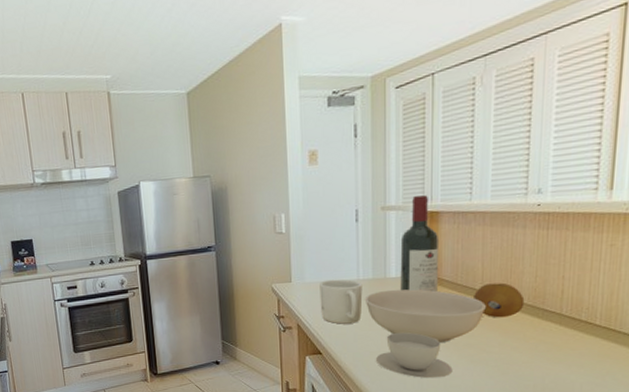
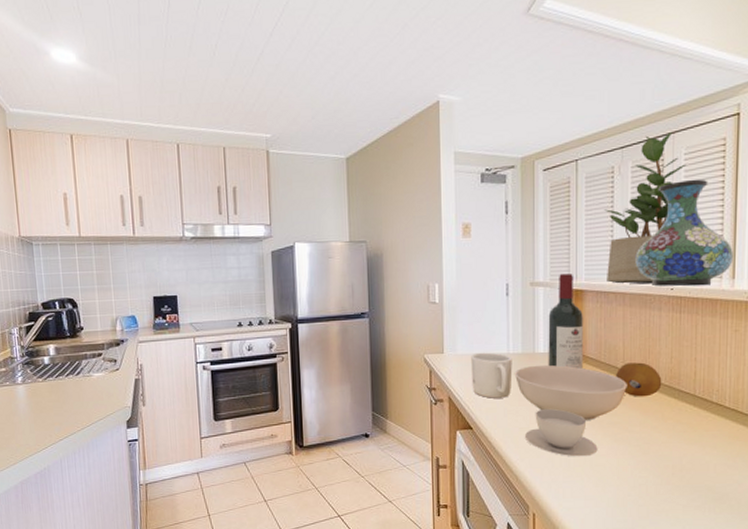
potted plant: none [464,31,559,203] -> present [604,131,685,285]
vase: none [498,82,614,203] -> present [635,179,734,287]

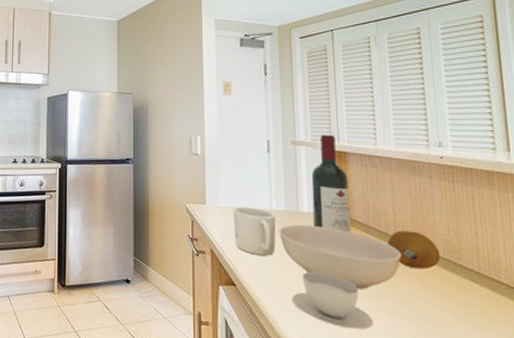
potted plant: present [604,131,685,285] -> none [363,8,443,151]
vase: present [635,179,734,287] -> none [398,52,507,157]

